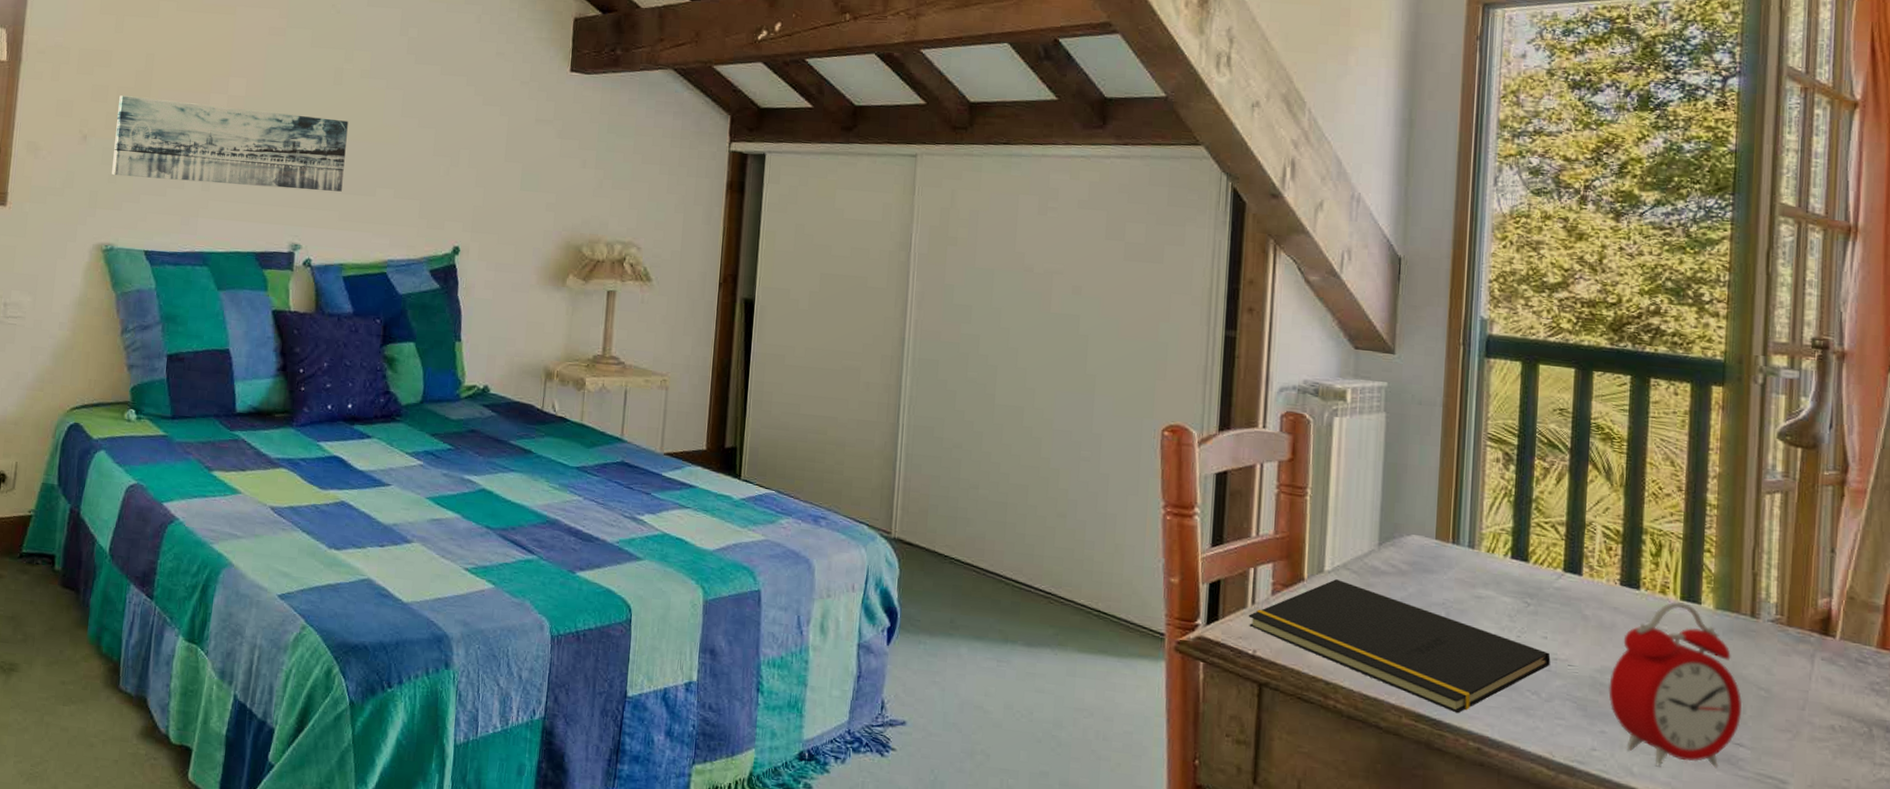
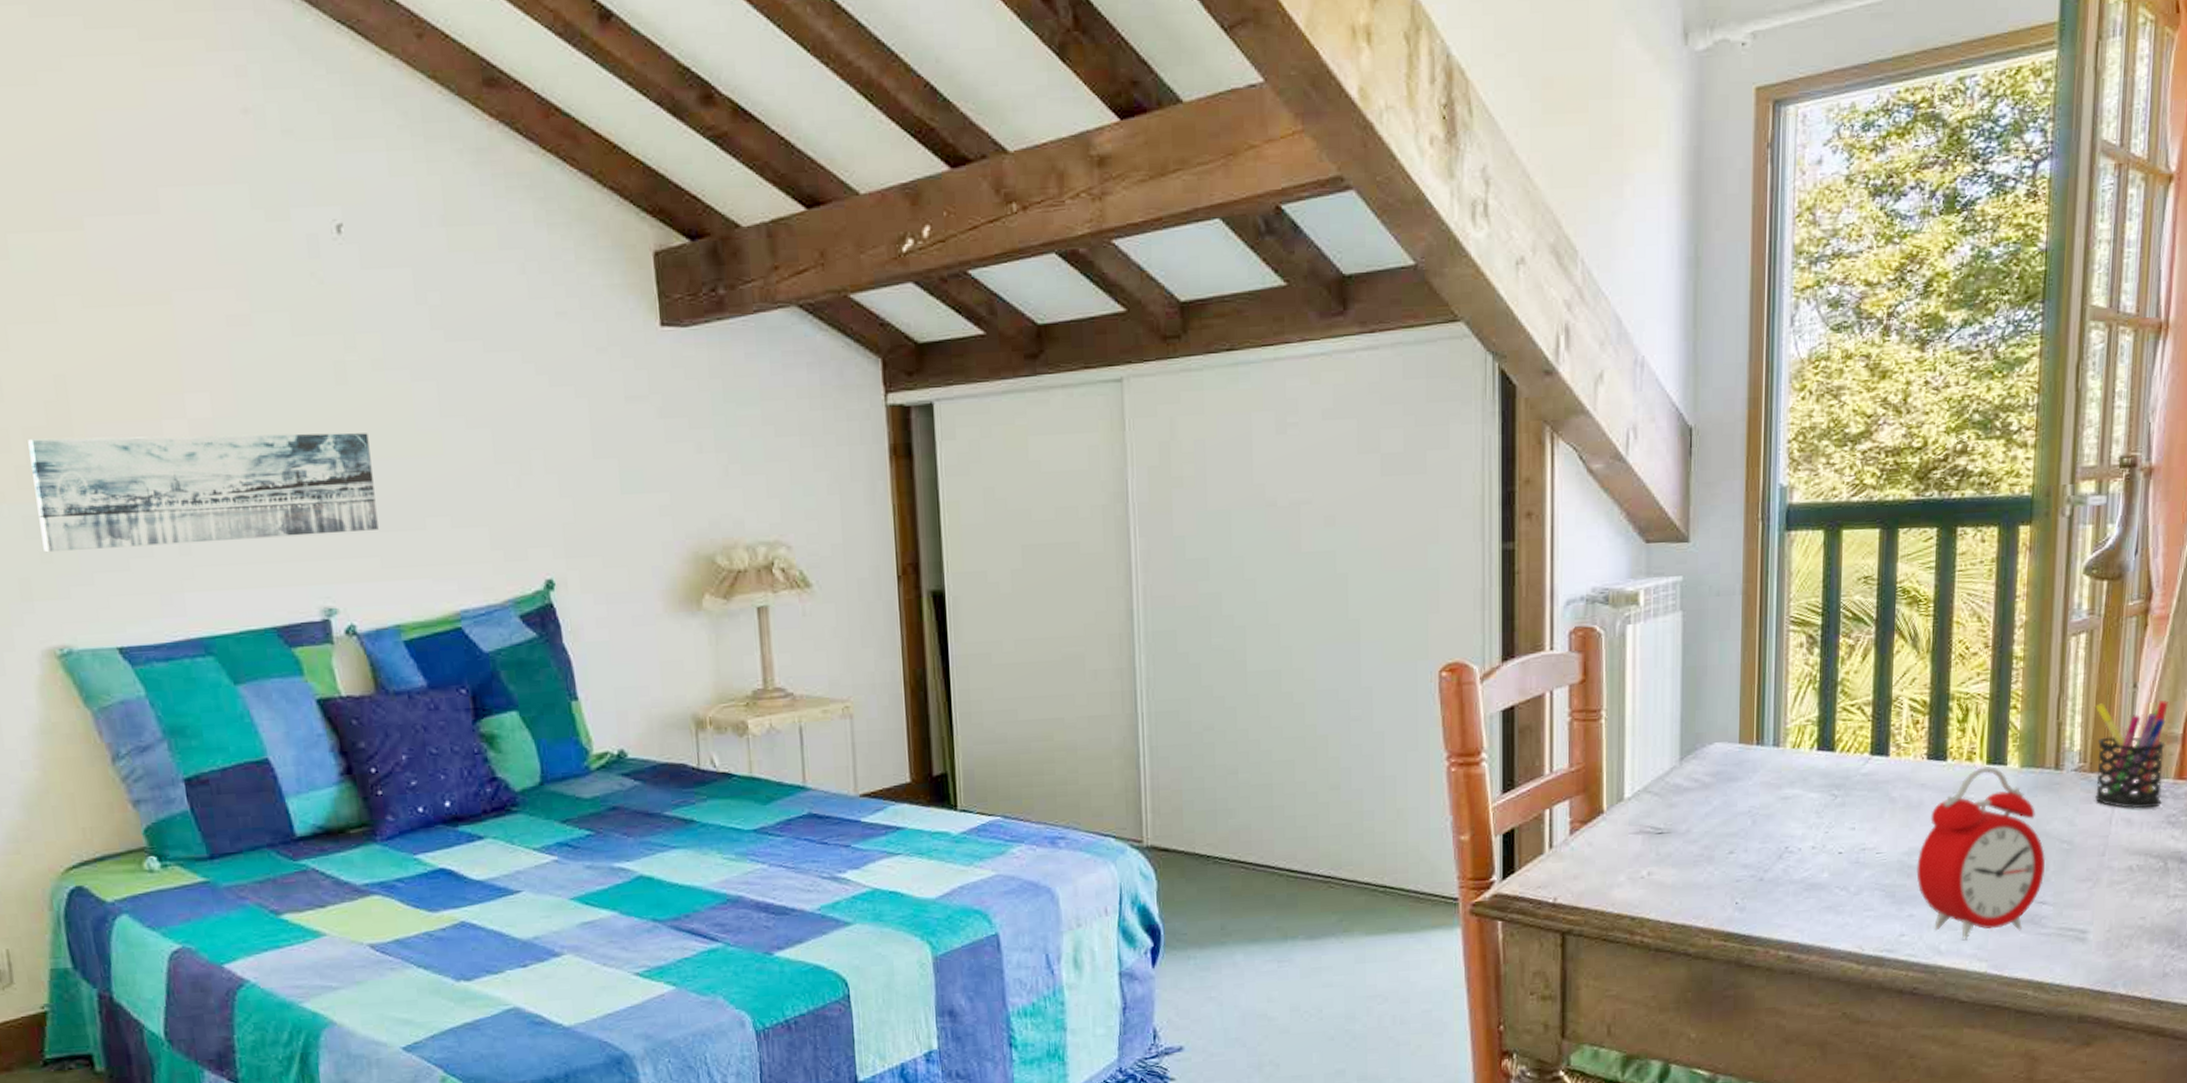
notepad: present [1248,579,1551,714] -> none [1546,805,1859,925]
pen holder: none [1792,562,1868,672] -> present [2094,700,2168,809]

